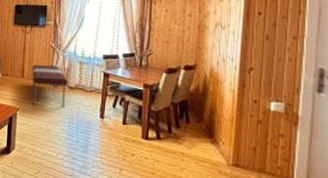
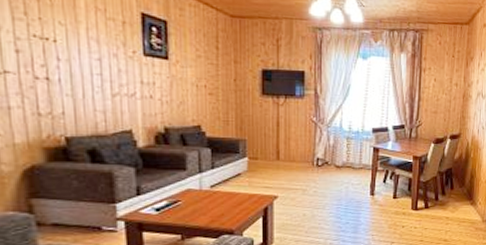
bench: present [32,65,68,107] -> none [290,144,334,191]

